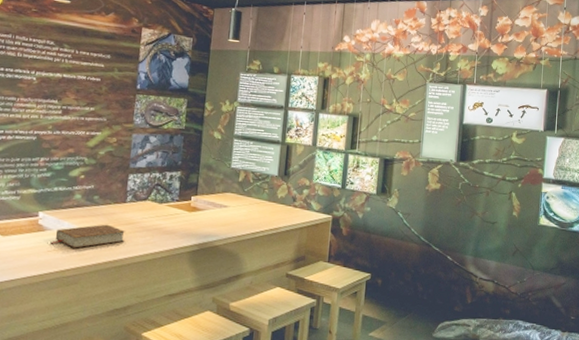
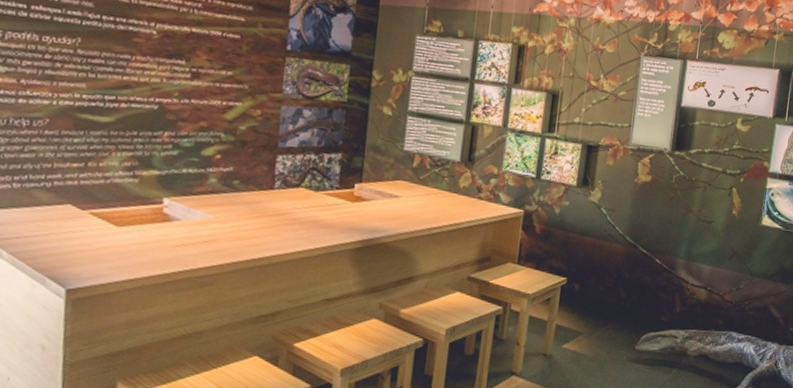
book: present [50,224,125,248] -> none [178,214,272,243]

